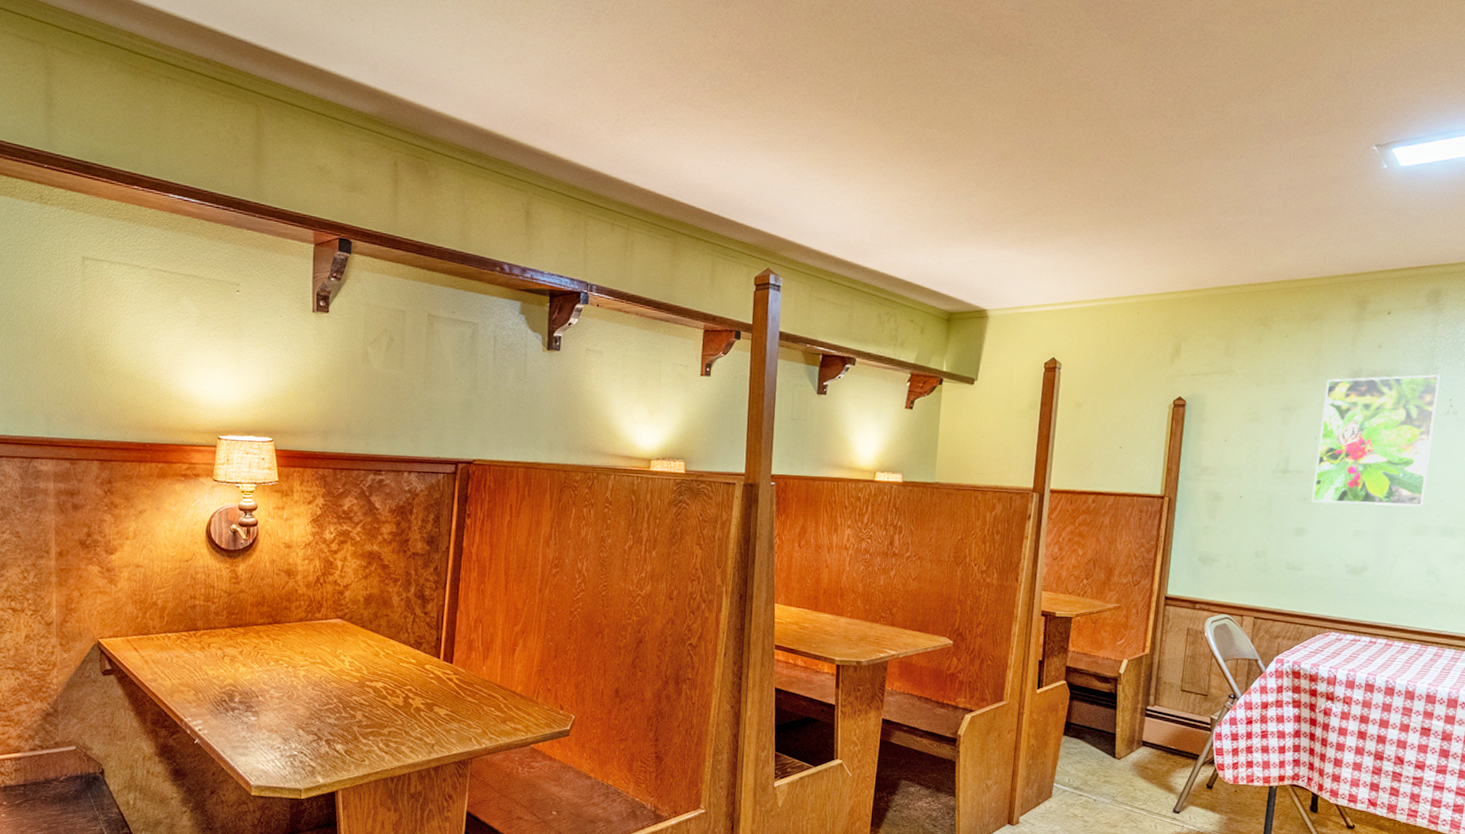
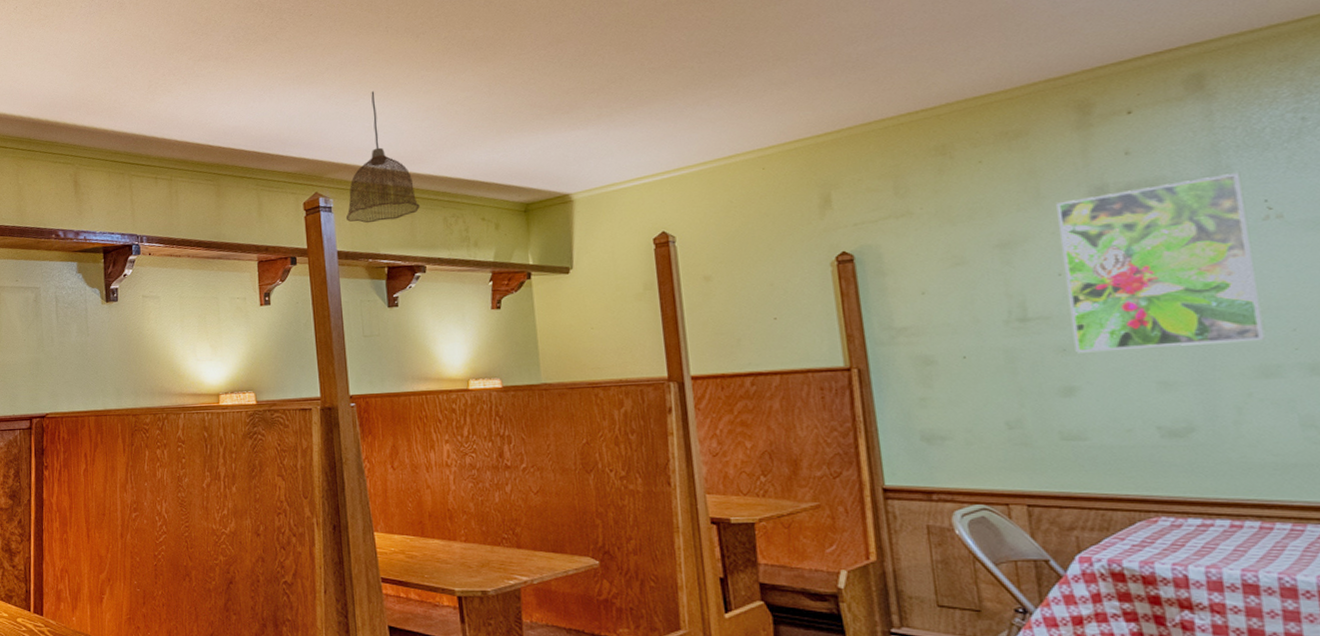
pendant lamp: none [791,173,860,309] -> present [345,91,420,224]

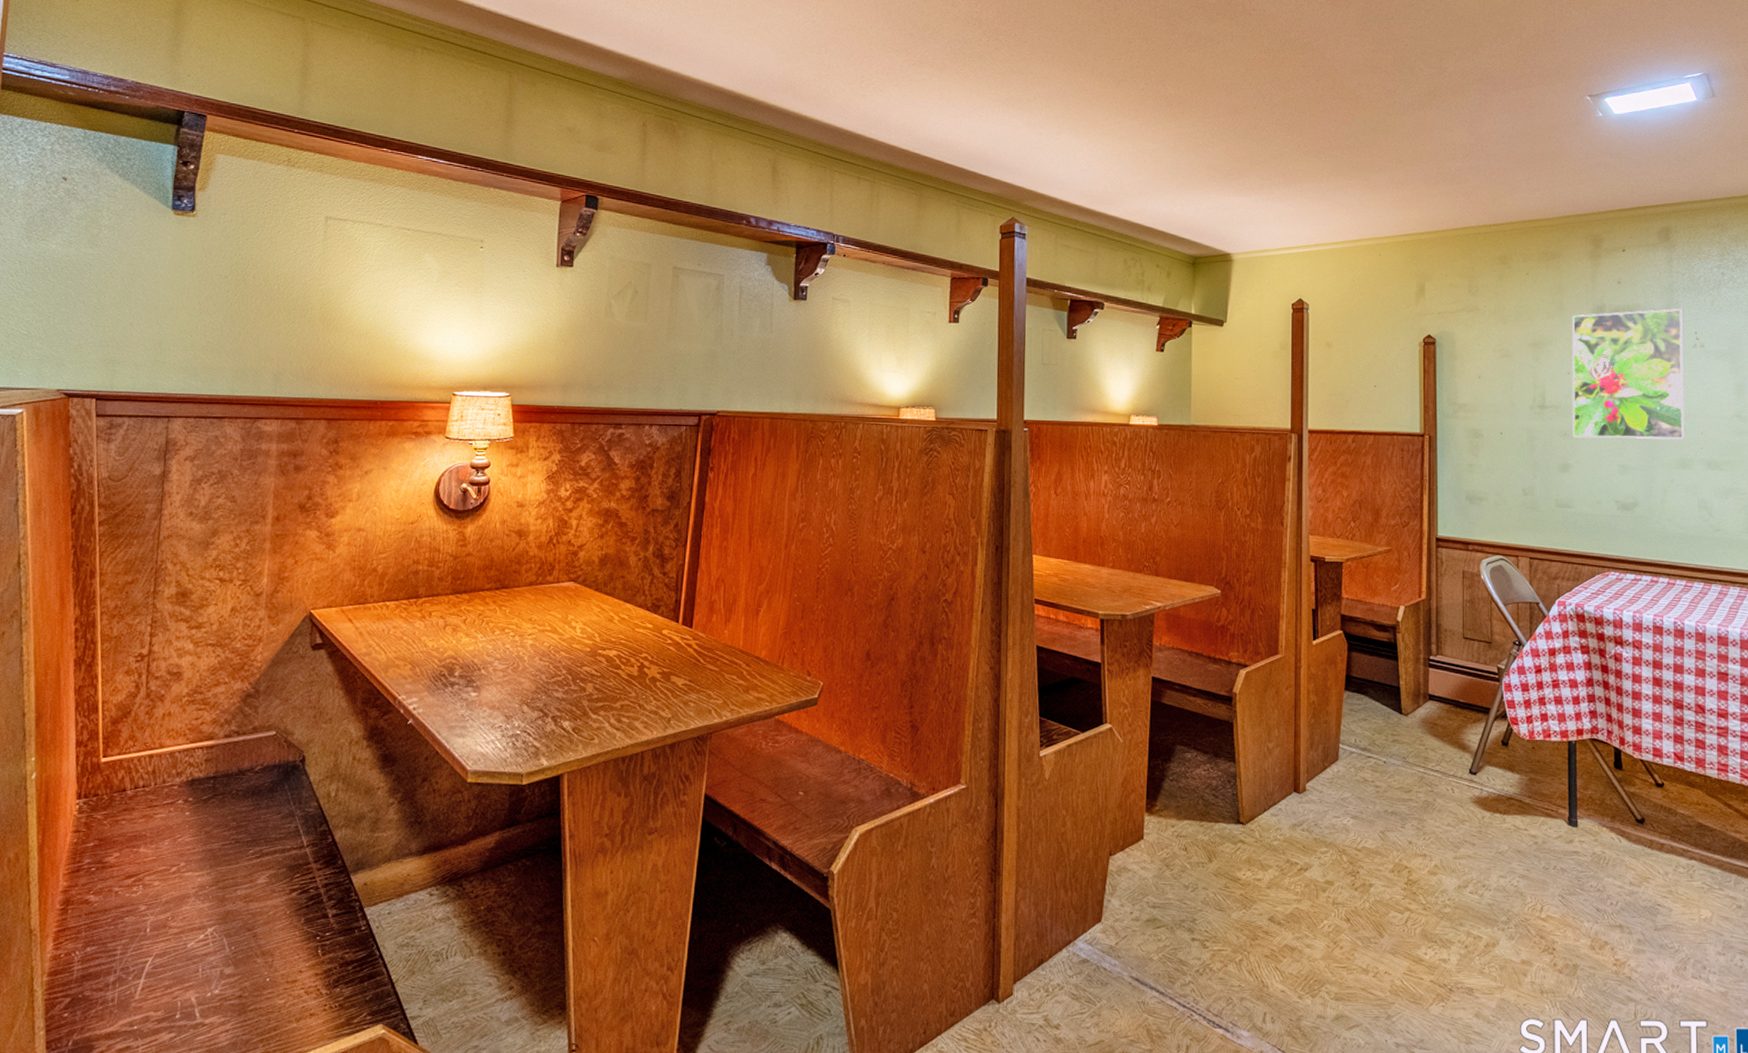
pendant lamp: present [345,91,420,224] -> none [1037,127,1105,255]

